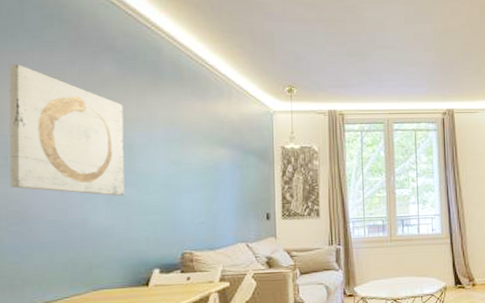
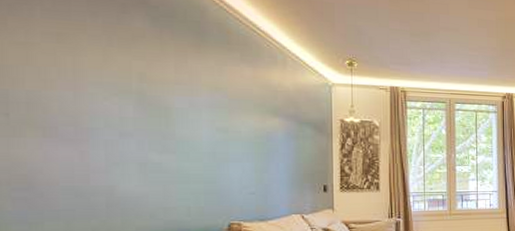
wall art: present [9,64,124,196] -> none [9,8,161,162]

